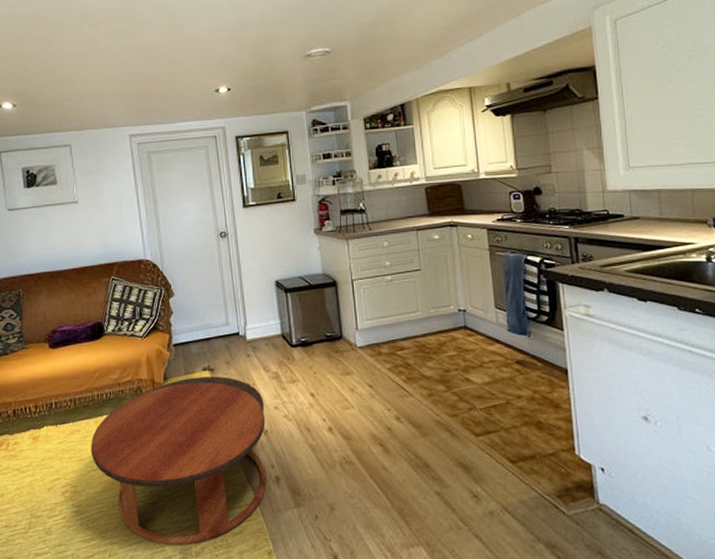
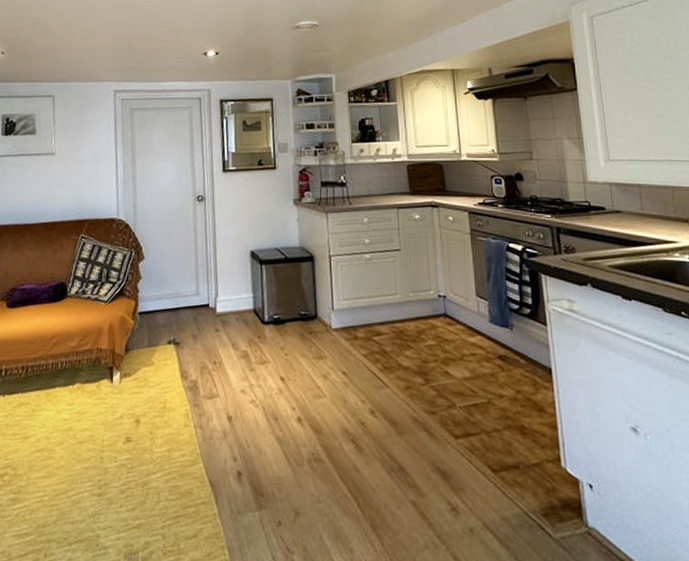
coffee table: present [90,377,268,545] -> none [37,350,231,548]

